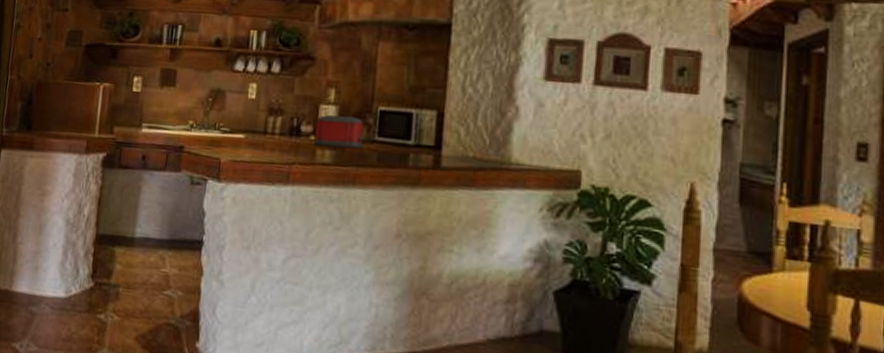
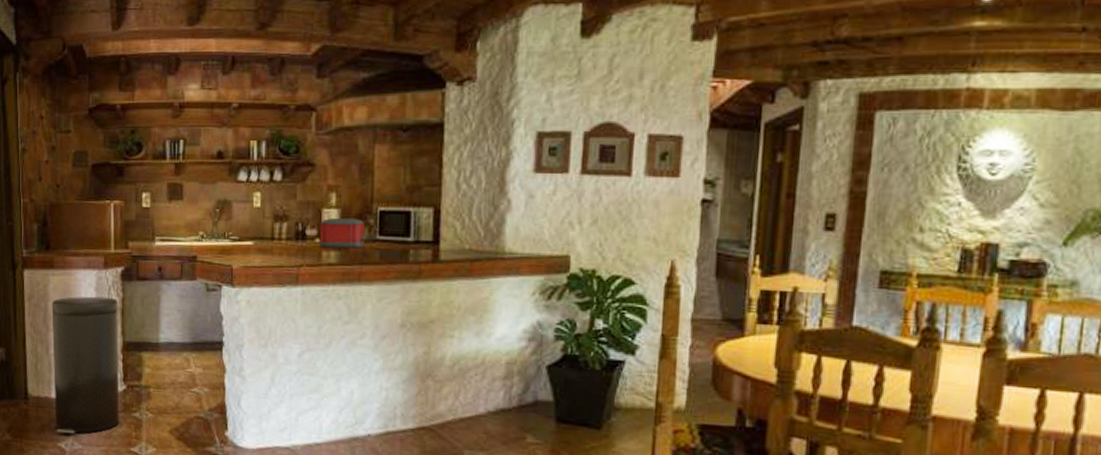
pedal bin: none [11,181,96,335] -> present [51,296,120,435]

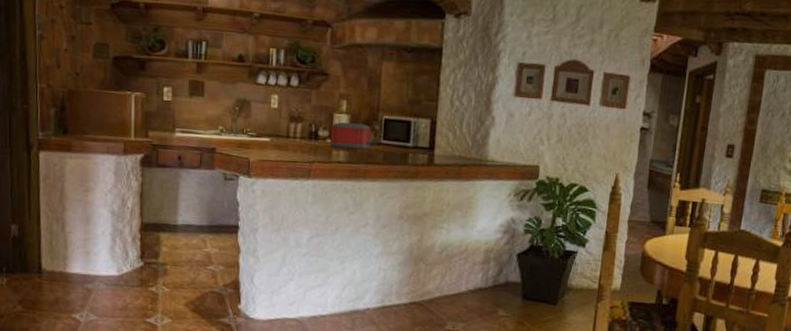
pedal bin: present [51,296,120,435] -> none [68,179,137,307]

